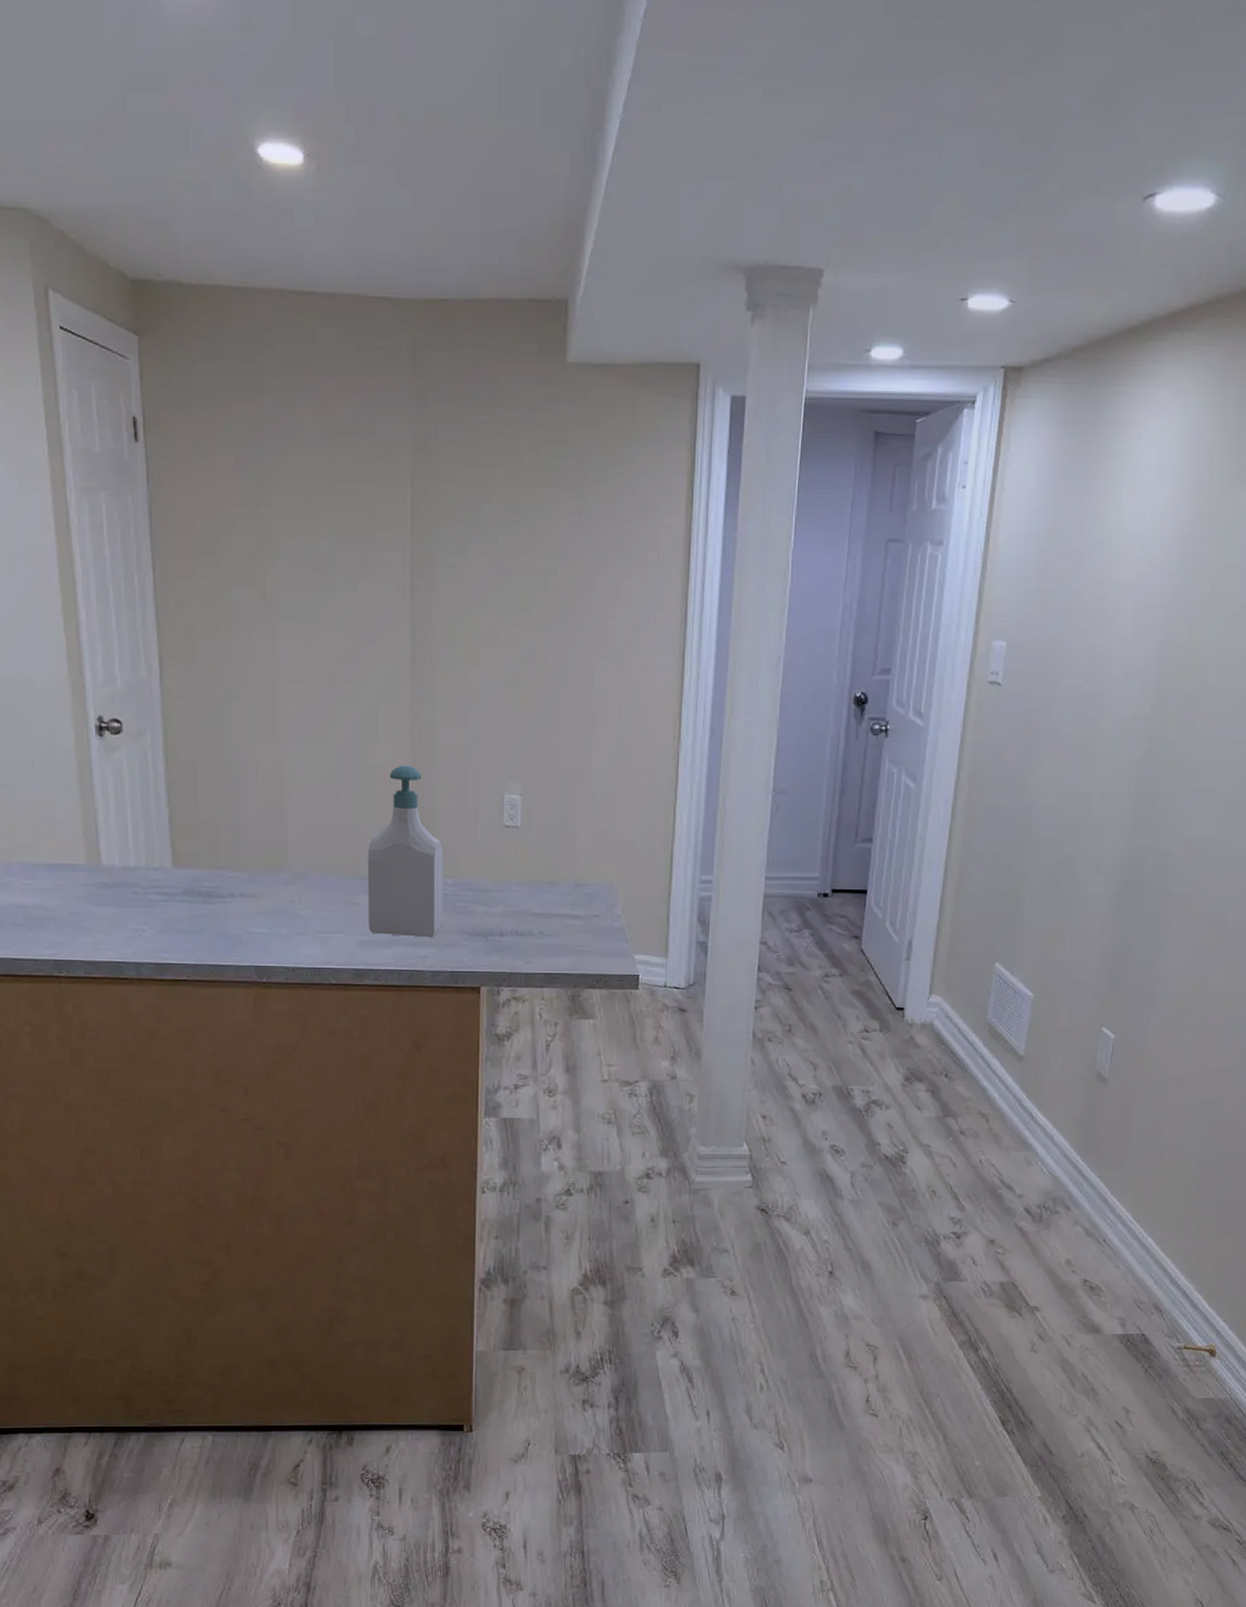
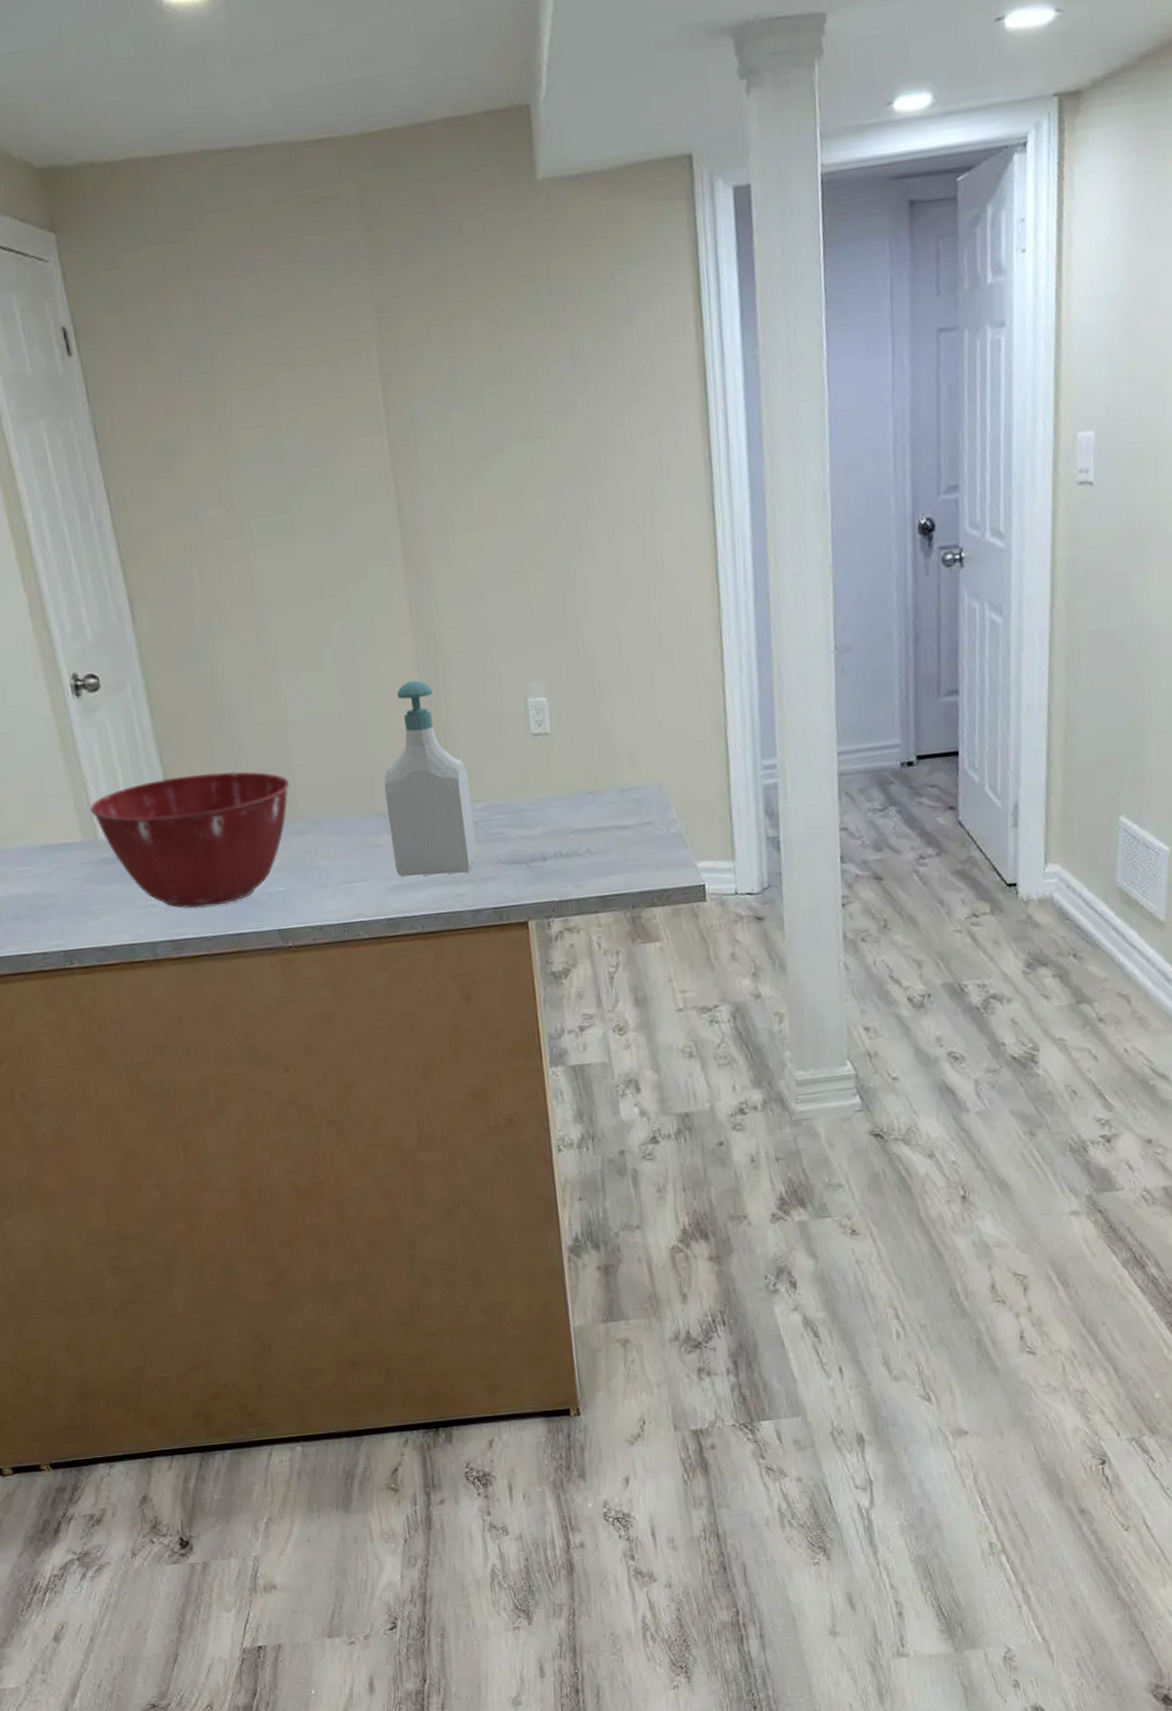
mixing bowl: none [97,819,283,938] -> present [90,771,290,909]

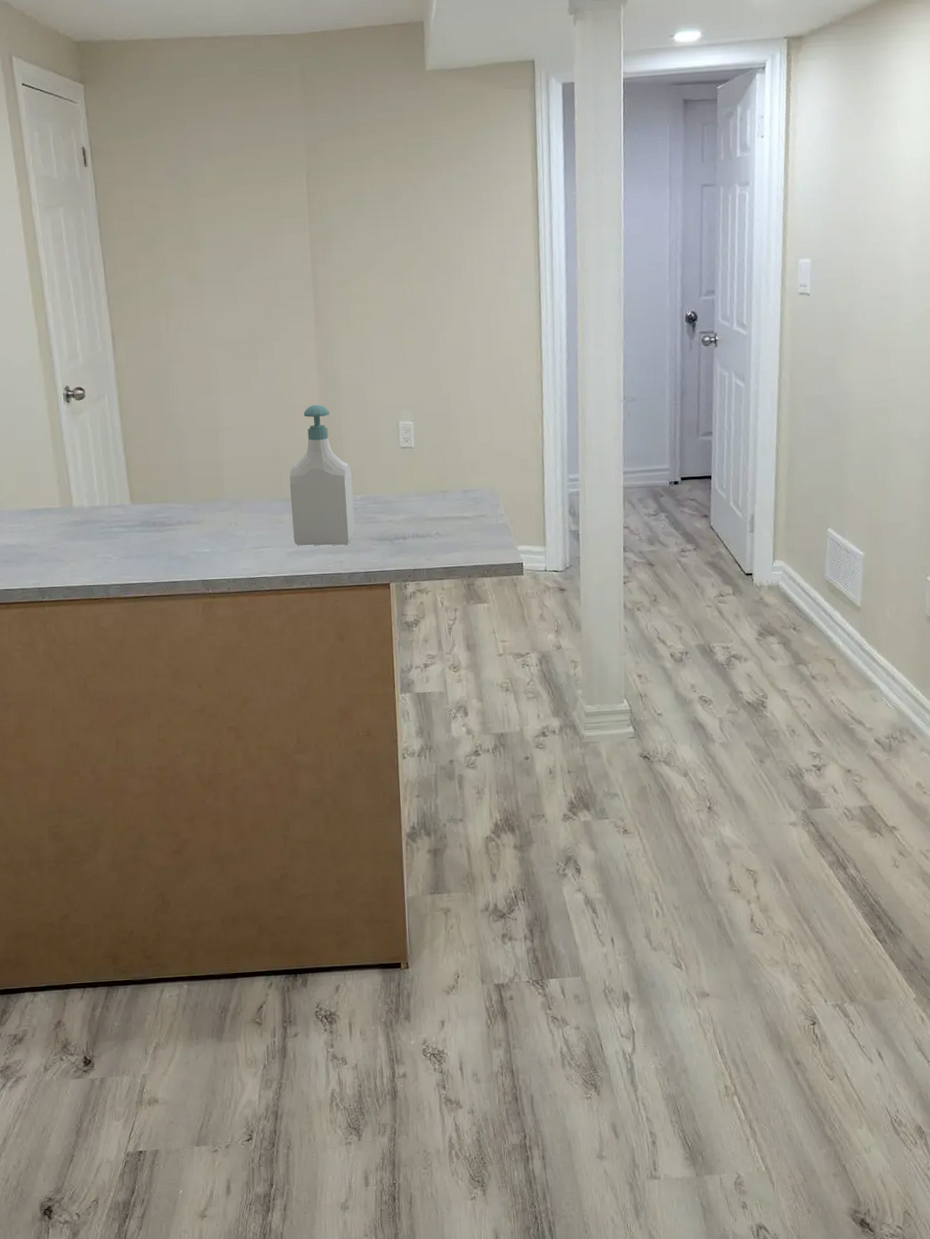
mixing bowl: present [90,771,290,909] -> none [68,462,220,562]

